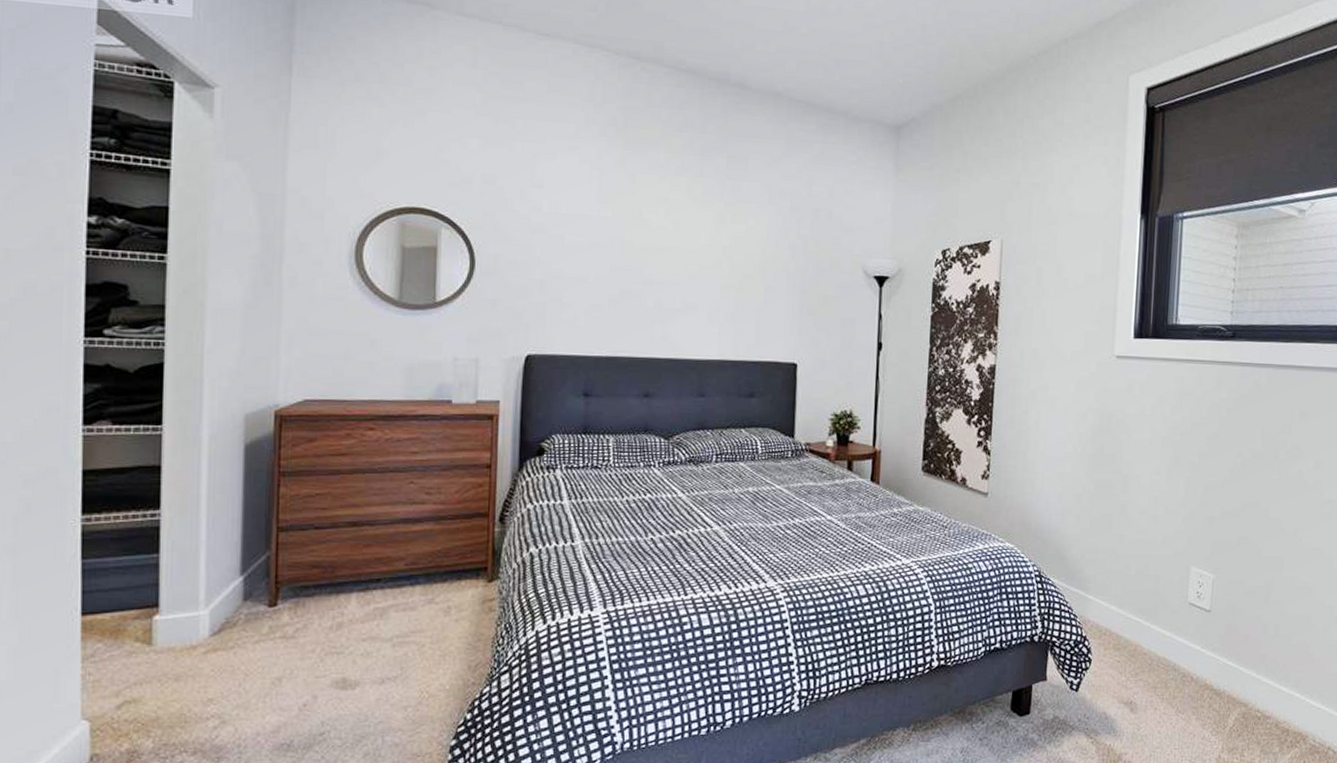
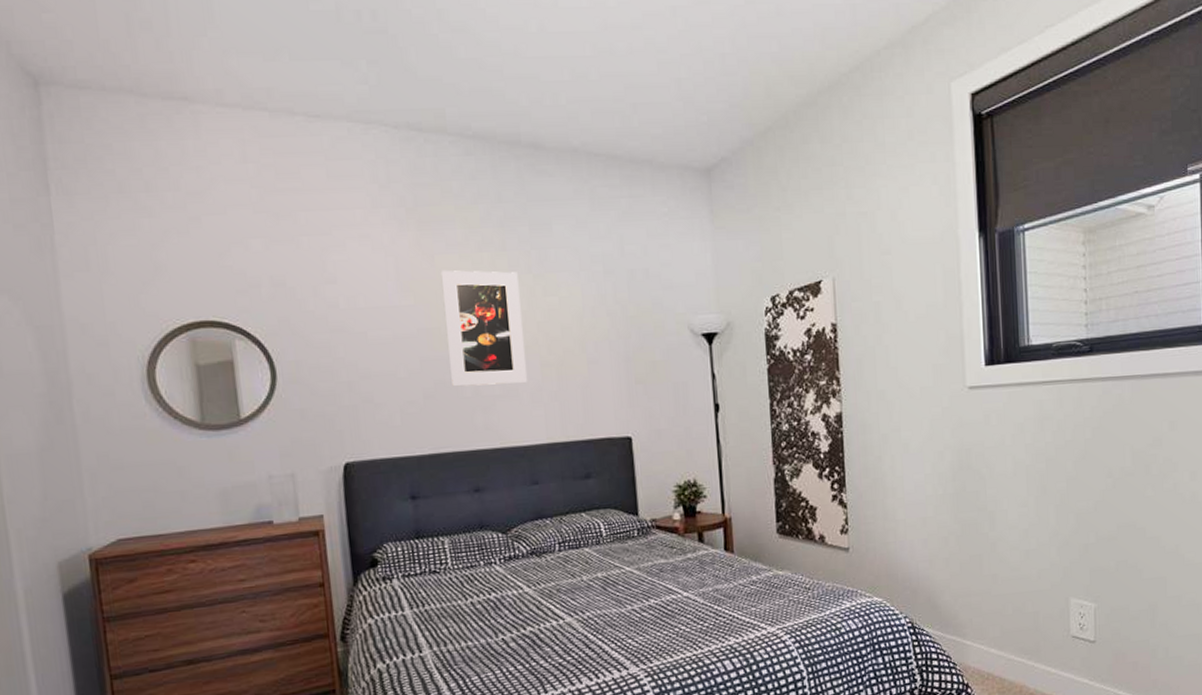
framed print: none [637,188,711,301] -> present [440,270,527,387]

